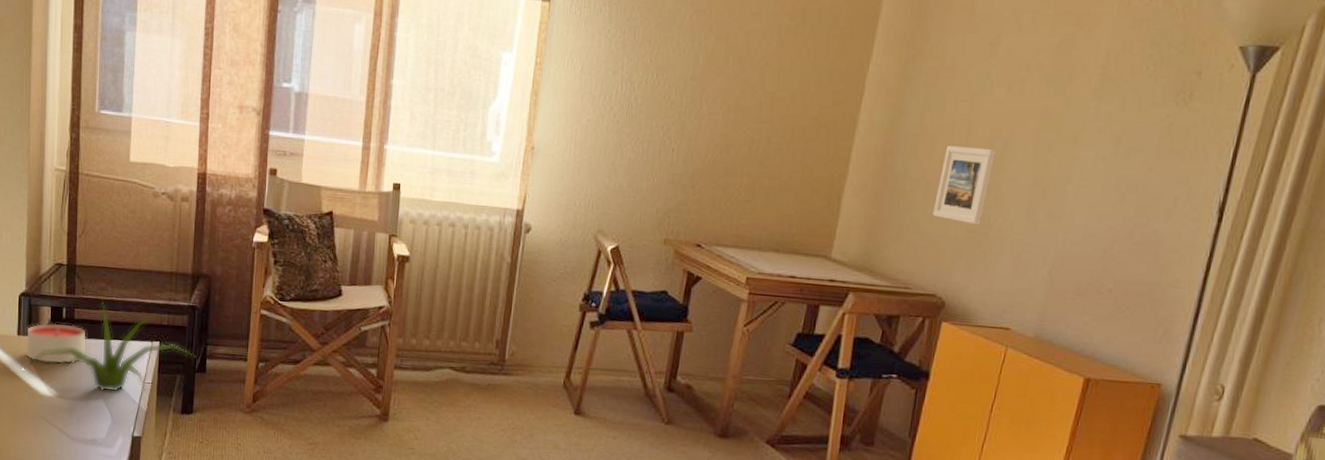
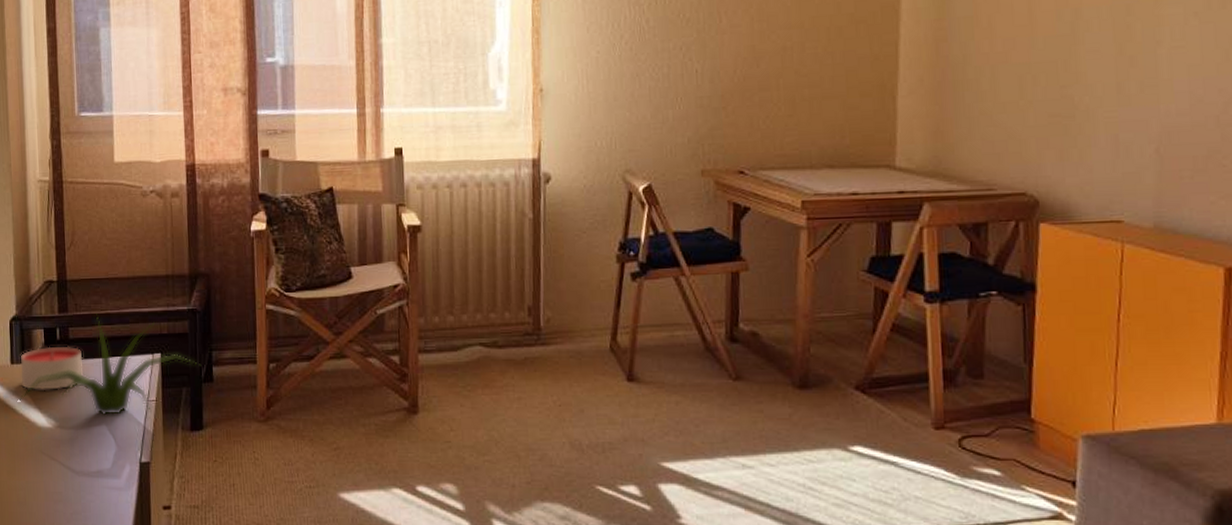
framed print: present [933,146,996,225] -> none [1005,20,1067,108]

